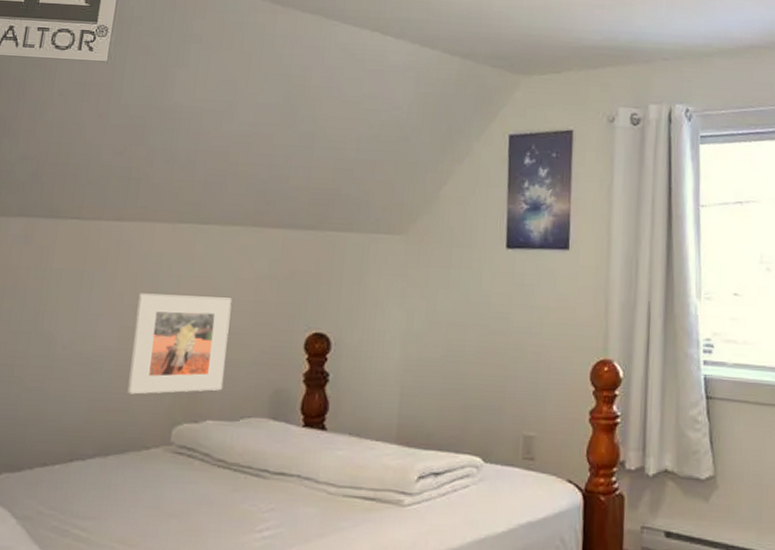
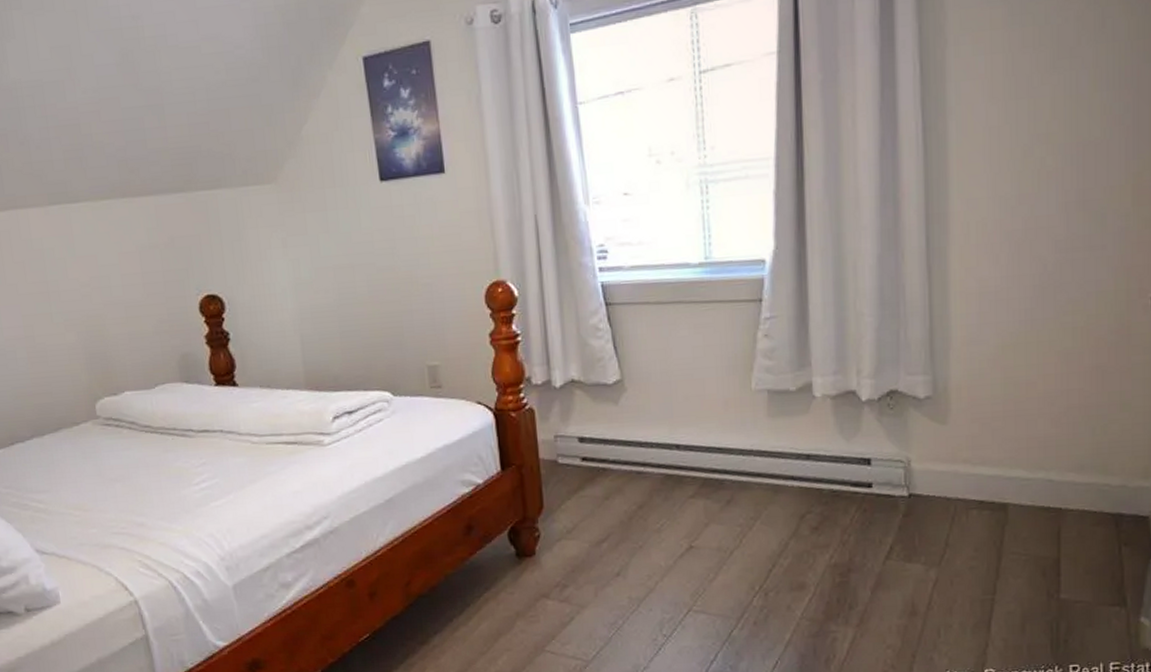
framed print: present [127,293,232,395] -> none [31,273,132,378]

